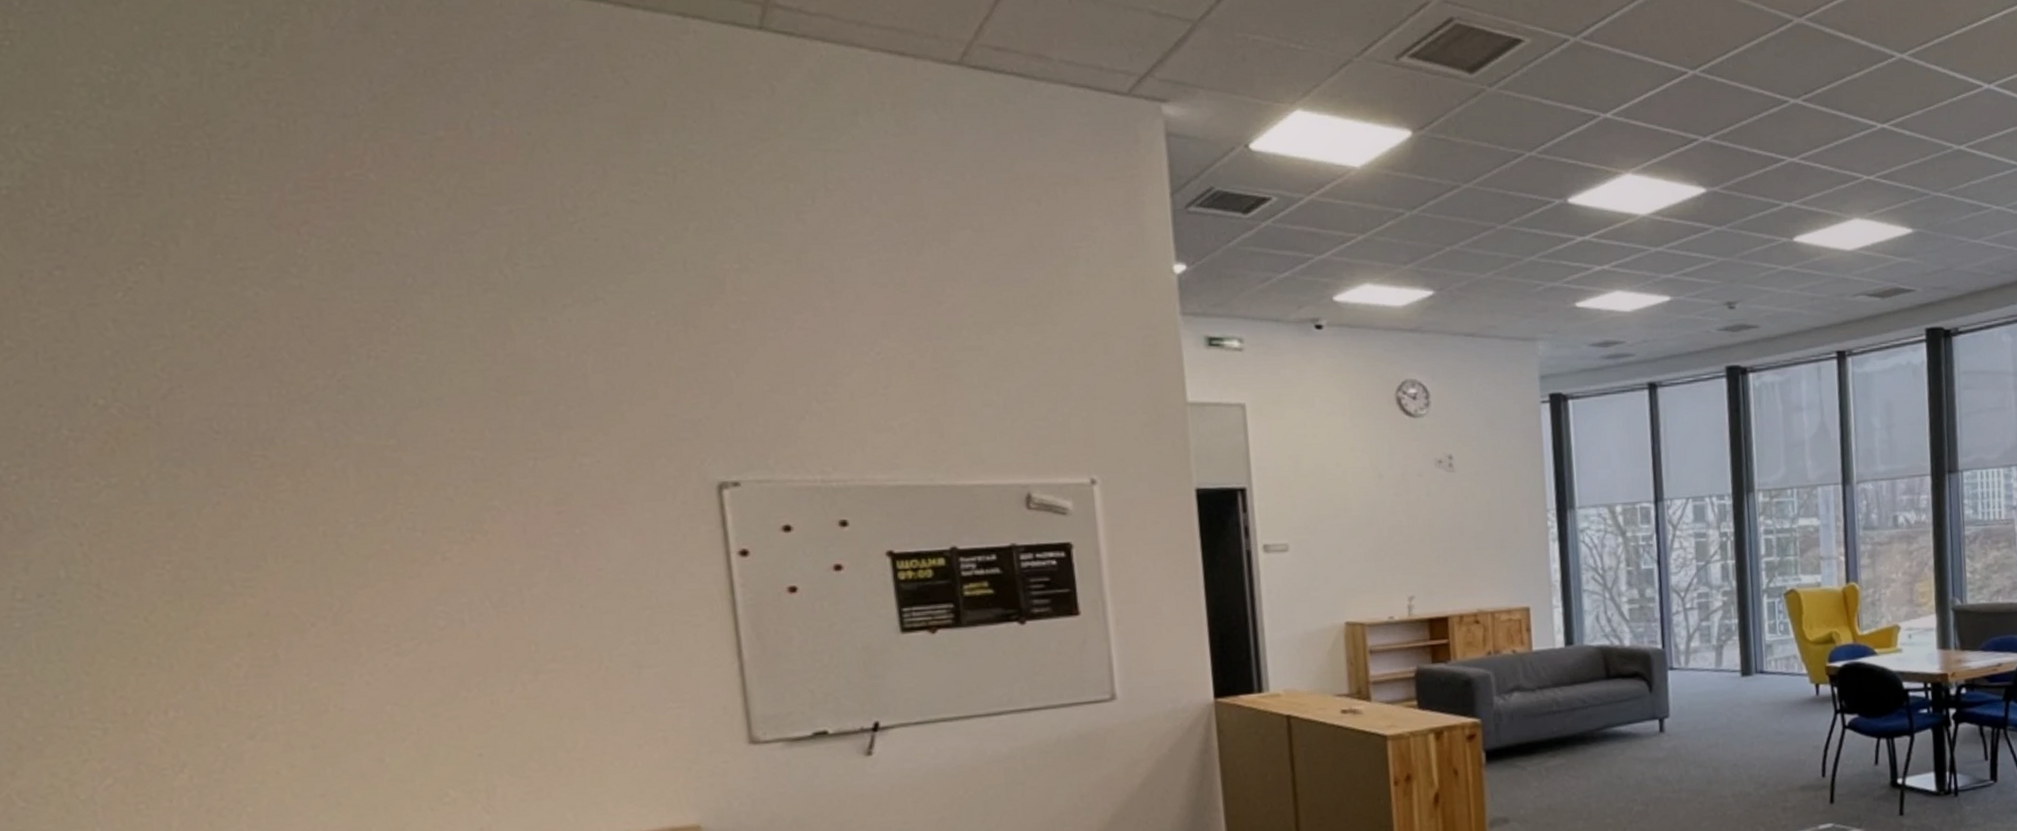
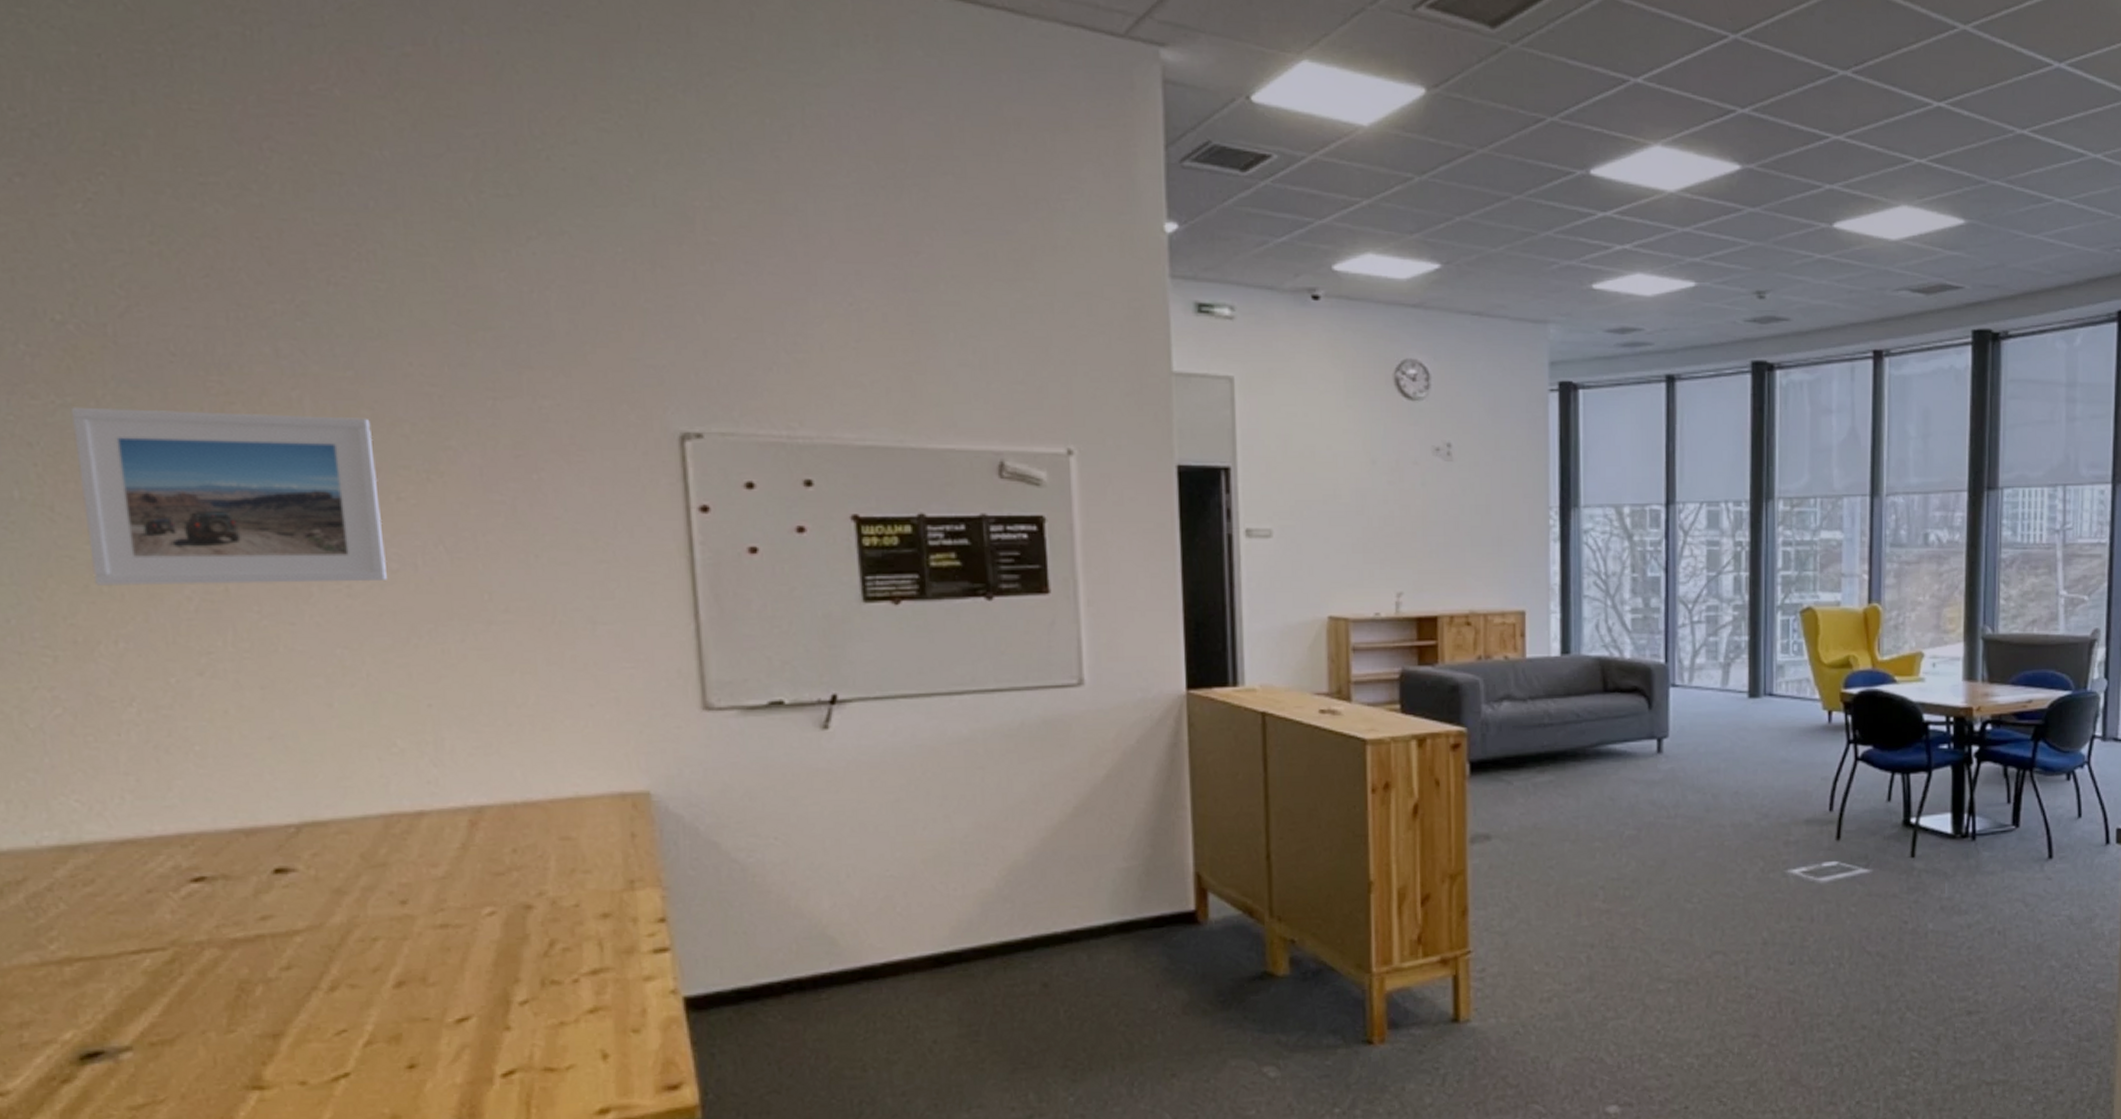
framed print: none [115,483,435,658] -> present [70,407,387,586]

